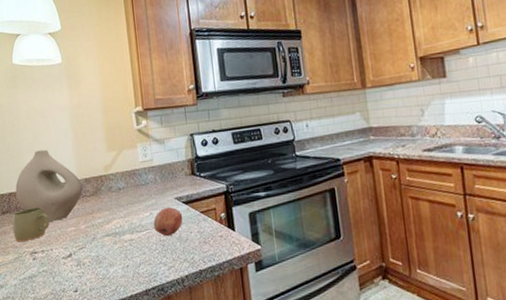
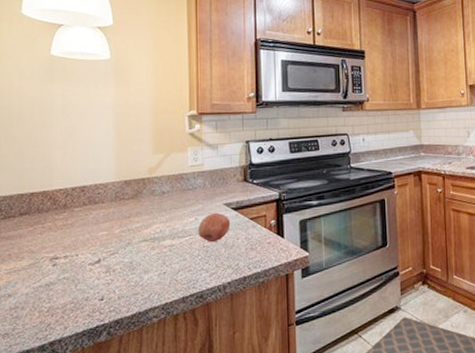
mug: present [12,207,50,242] -> none [30,209,78,247]
vase: present [15,149,83,222] -> none [38,148,121,225]

